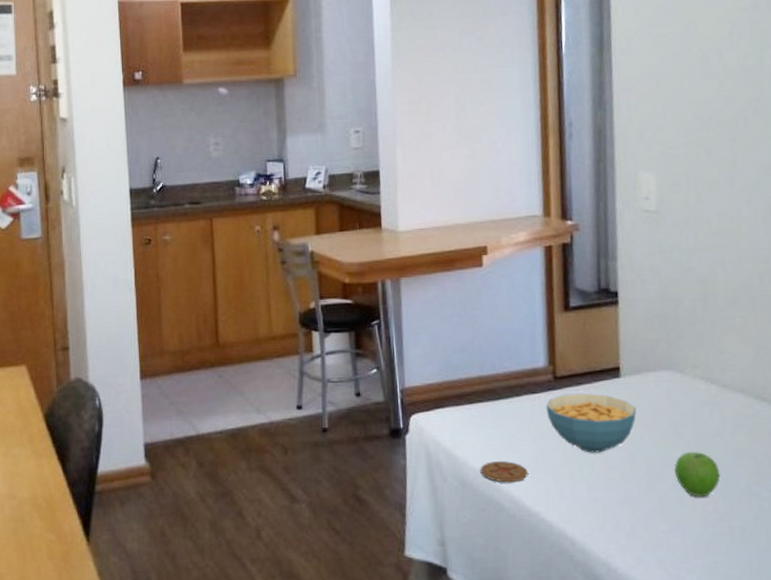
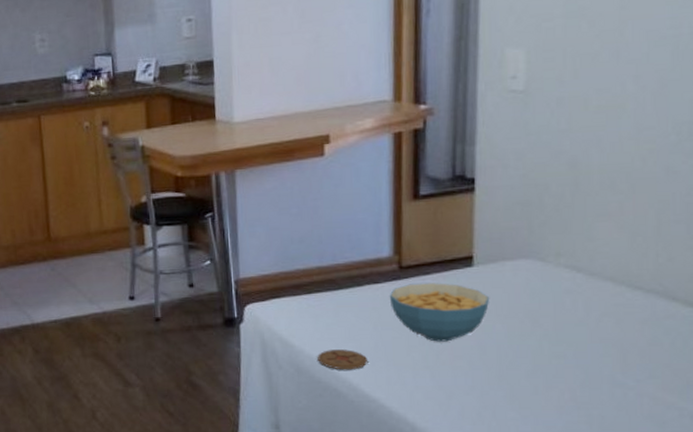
fruit: present [674,452,720,497] -> none [528,341,580,386]

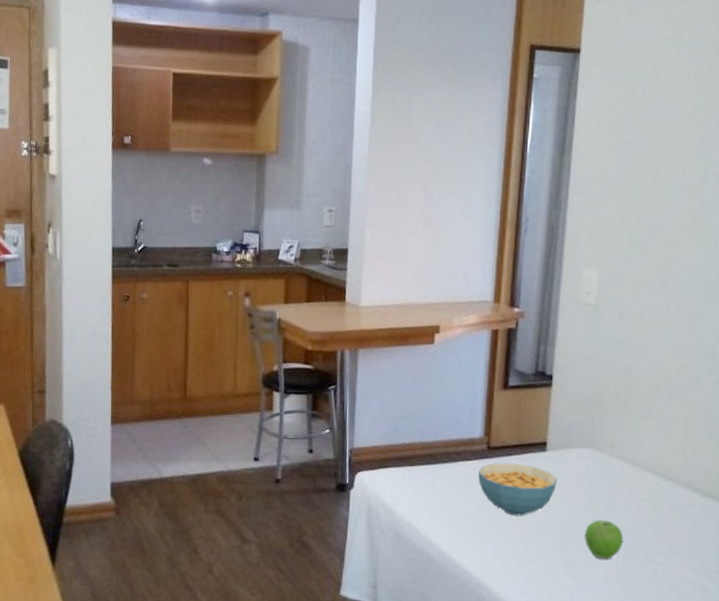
coaster: present [317,349,368,370] -> none [414,518,457,537]
fruit: none [528,341,580,386] -> present [584,520,623,560]

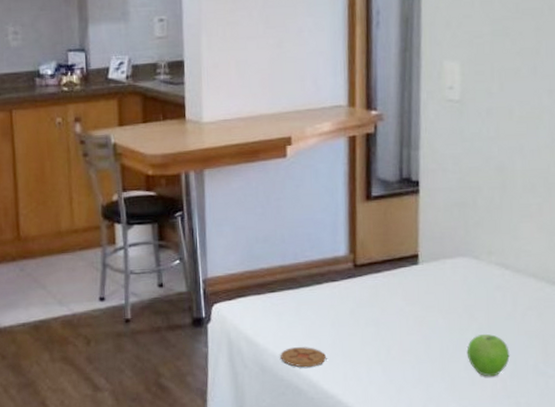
coaster: none [414,518,457,537] -> present [280,347,327,368]
cereal bowl: present [477,462,558,516] -> none [345,279,433,338]

